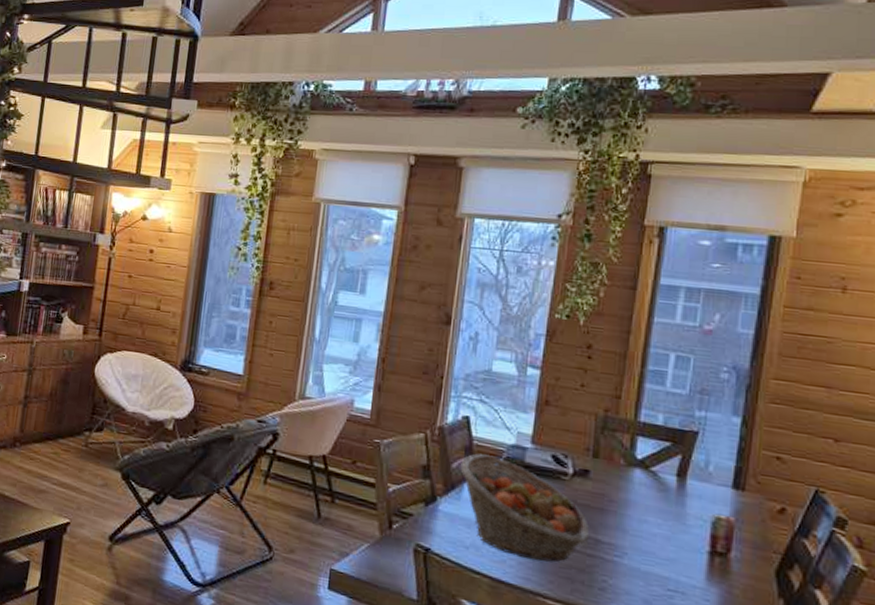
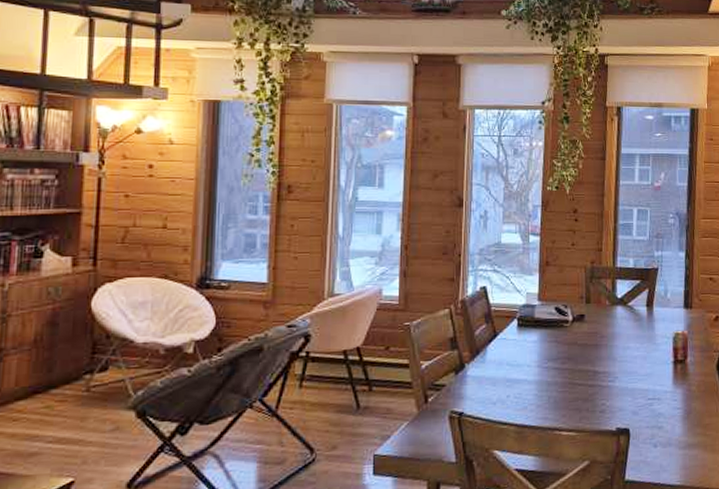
fruit basket: present [460,454,589,563] -> none [482,317,588,401]

